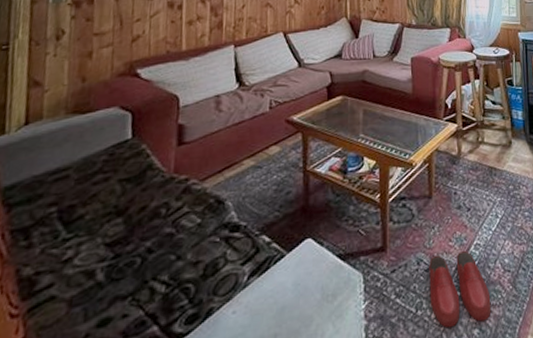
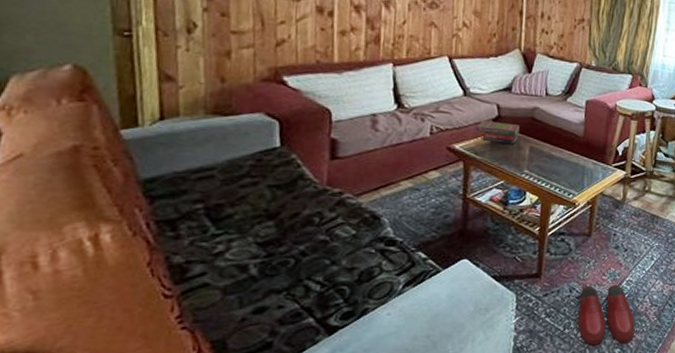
books: none [311,88,352,111] -> present [475,120,520,145]

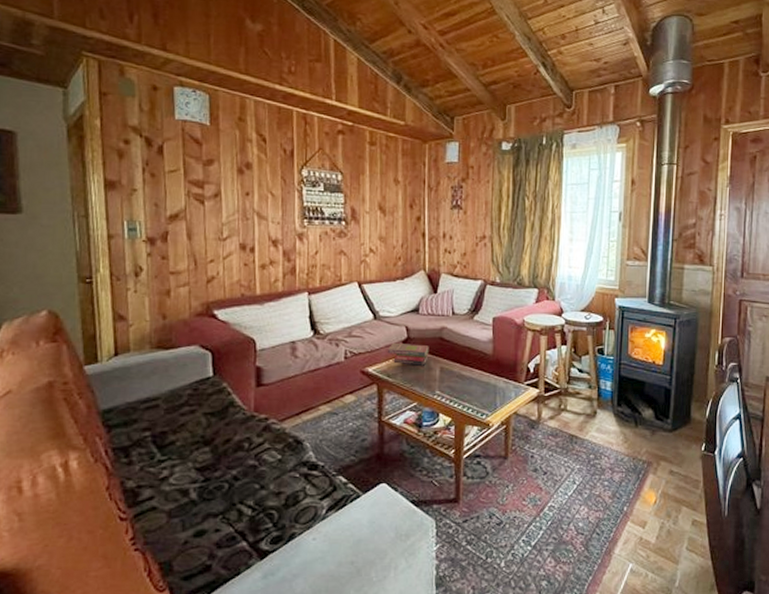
slippers: present [577,285,636,346] -> none [500,511,562,577]

